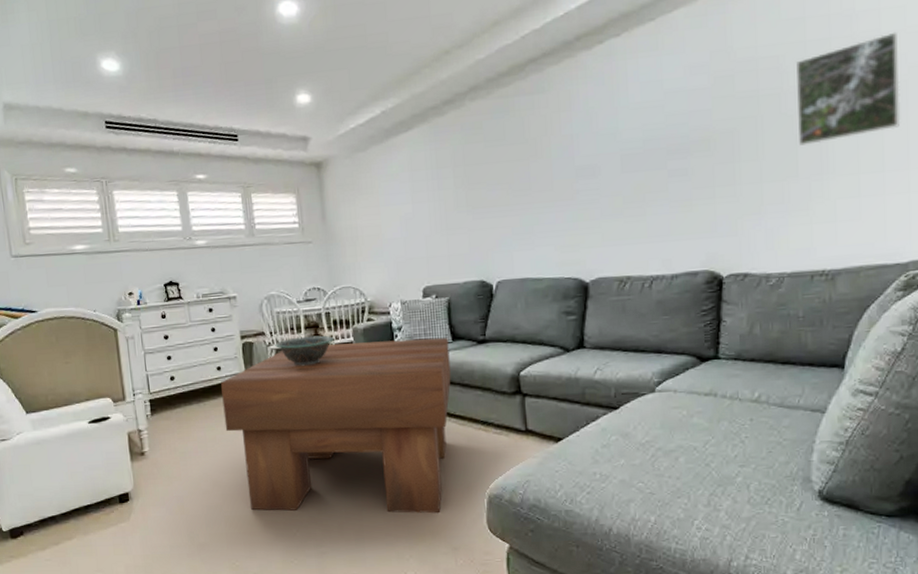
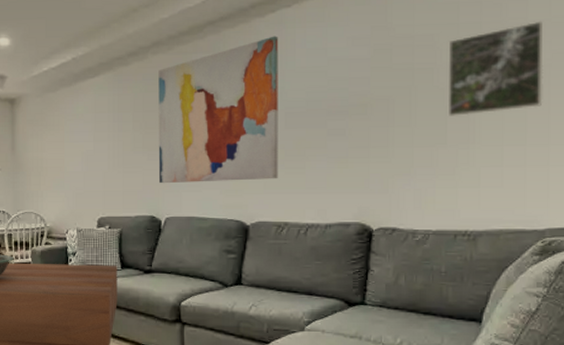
wall art: none [478,70,617,245] -> present [158,36,279,184]

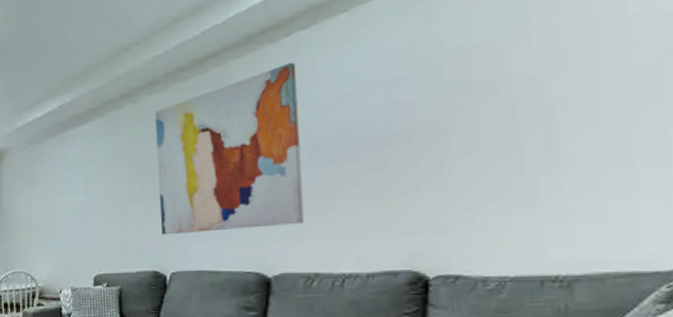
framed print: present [449,21,544,116] -> none [518,13,656,138]

